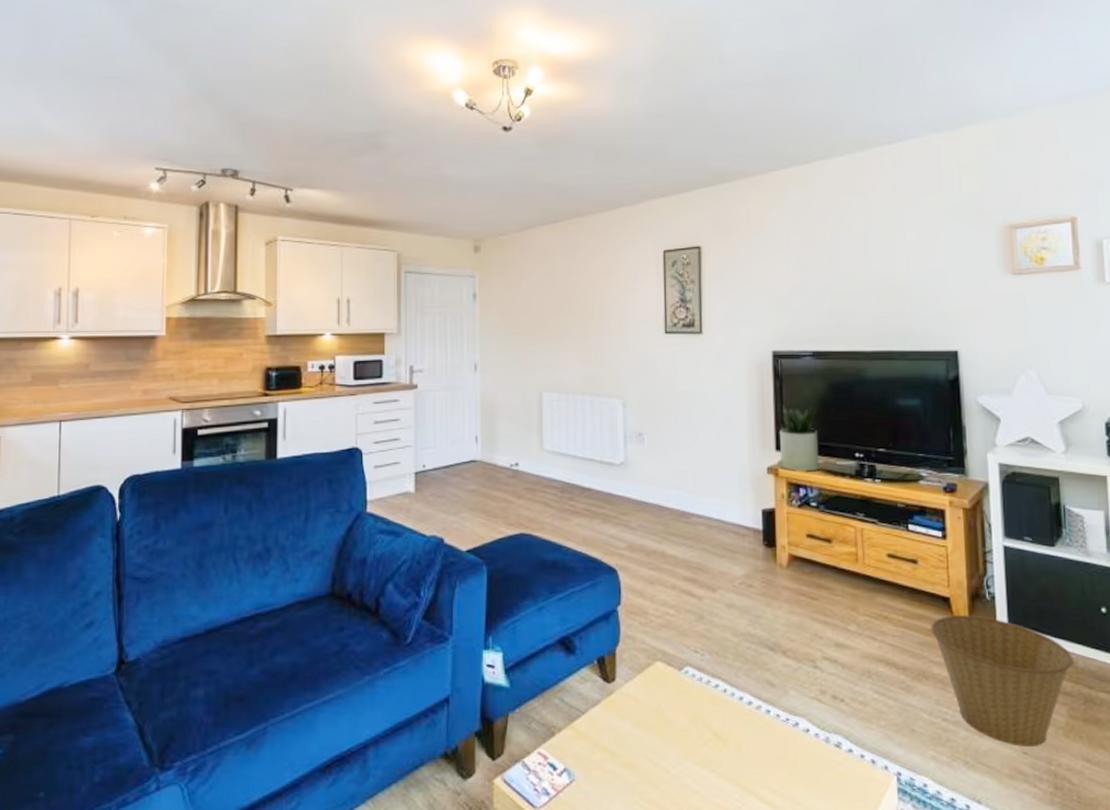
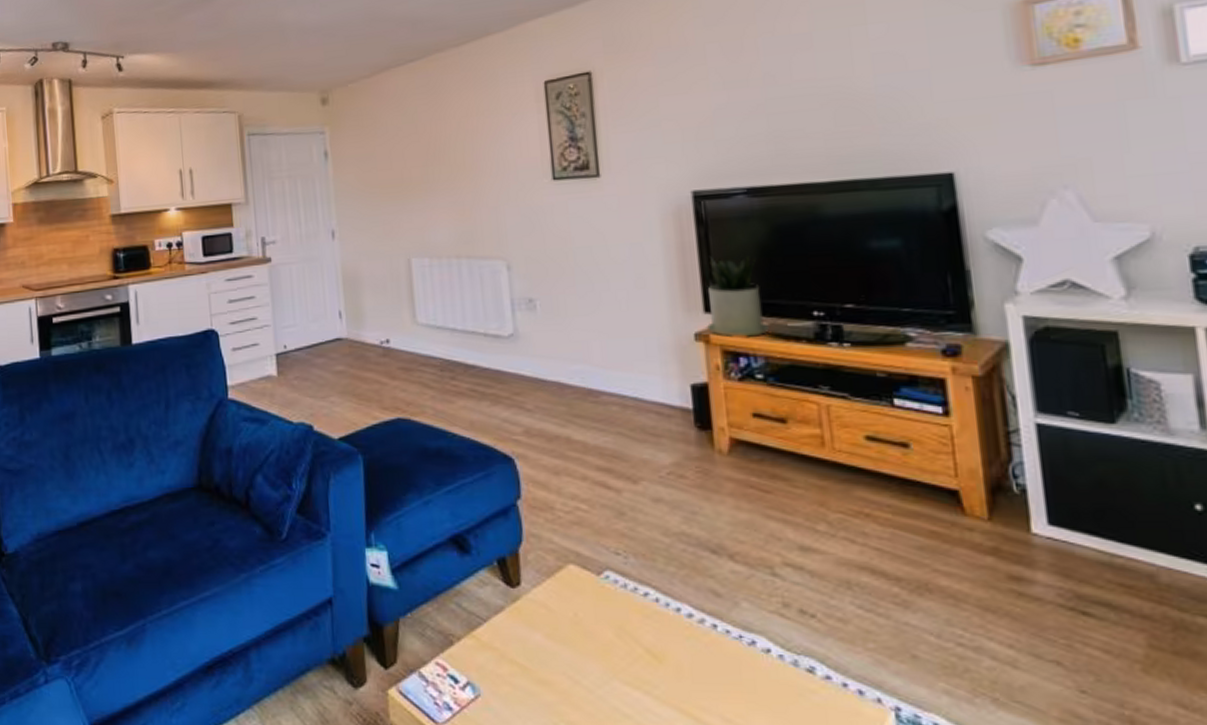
basket: present [931,615,1074,747] -> none [933,513,1153,684]

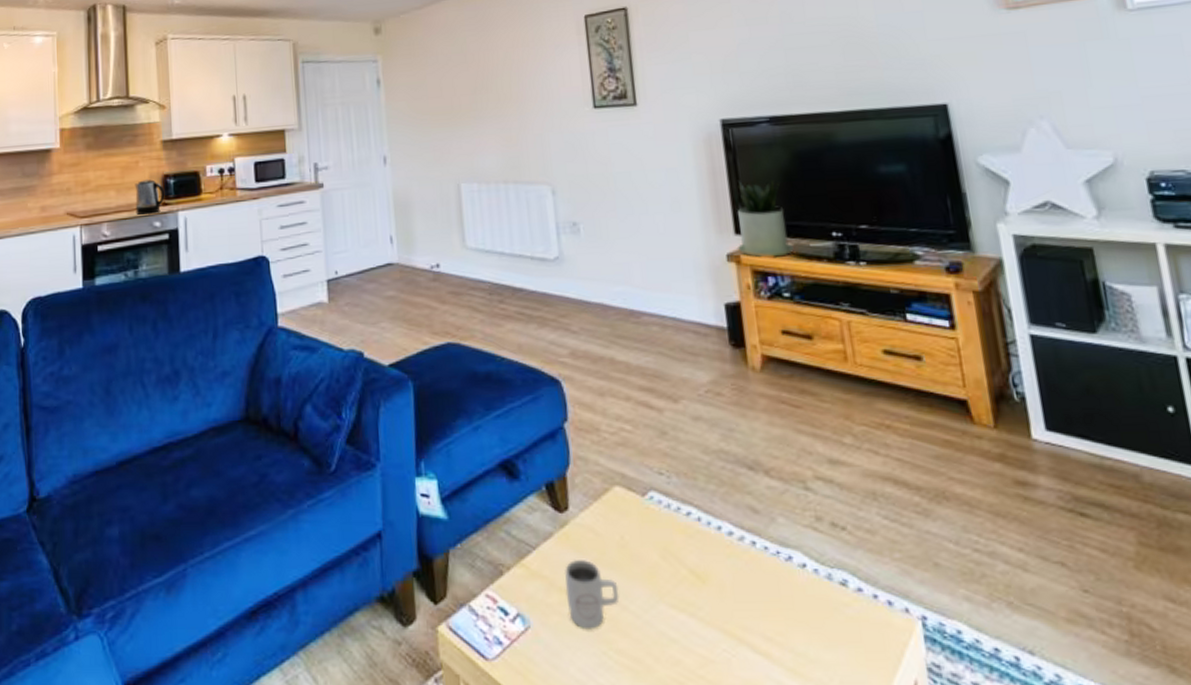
kettle: none [86,253,116,288] -> present [135,179,165,215]
mug: none [515,633,572,701] -> present [564,559,620,630]

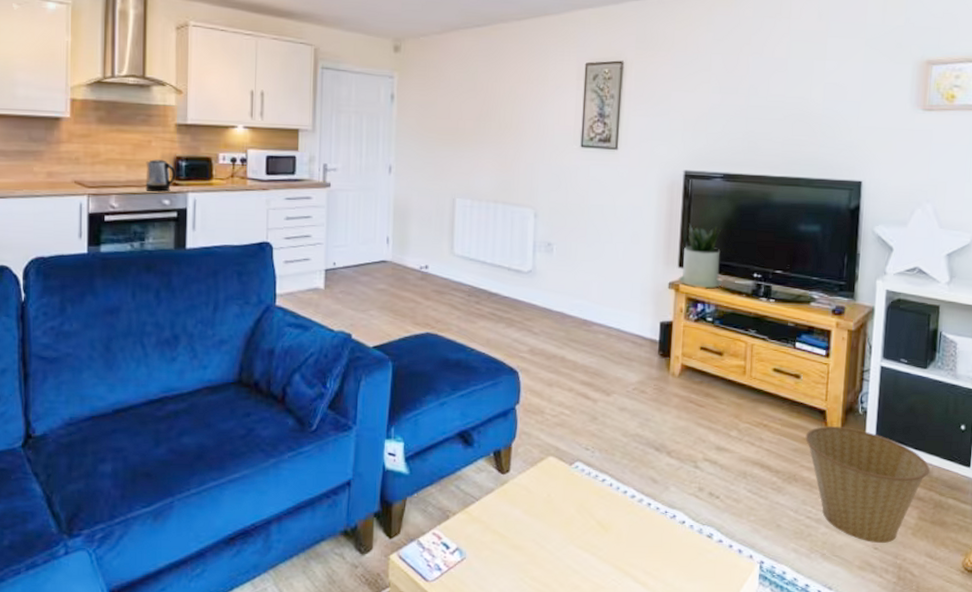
mug: present [564,559,620,630] -> none [497,509,540,562]
basket: none [946,421,1138,583] -> present [805,426,930,543]

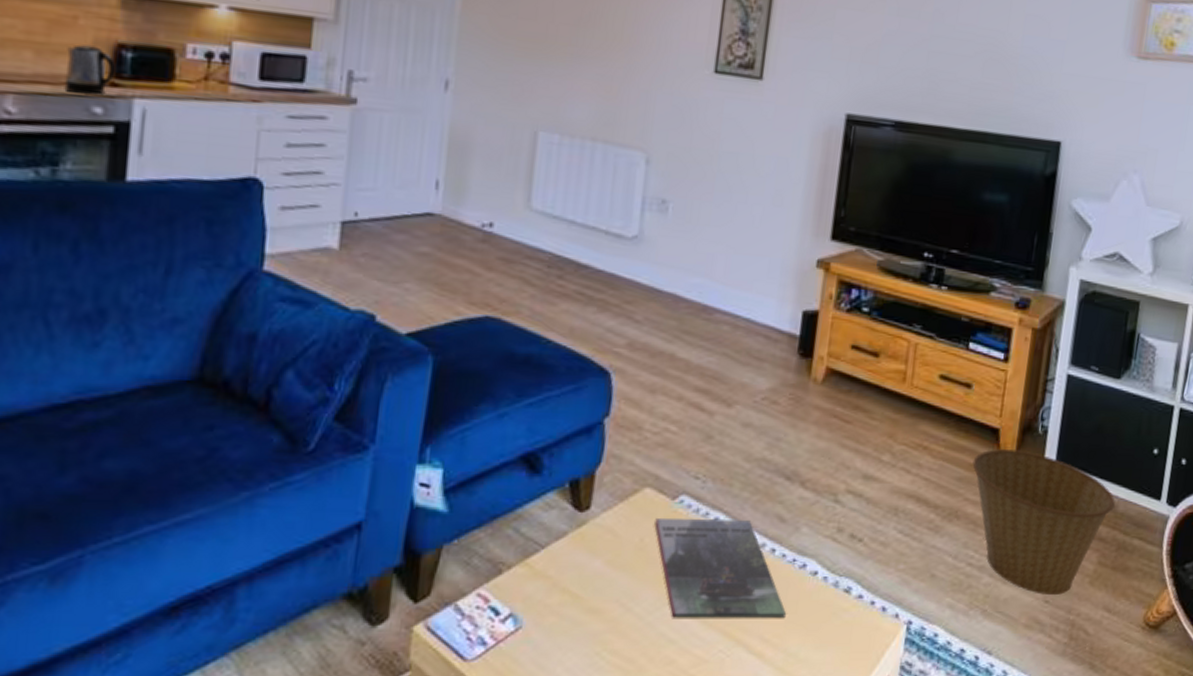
magazine: none [558,478,662,556] -> present [655,517,786,618]
planter: present [679,224,722,289] -> none [830,184,887,270]

